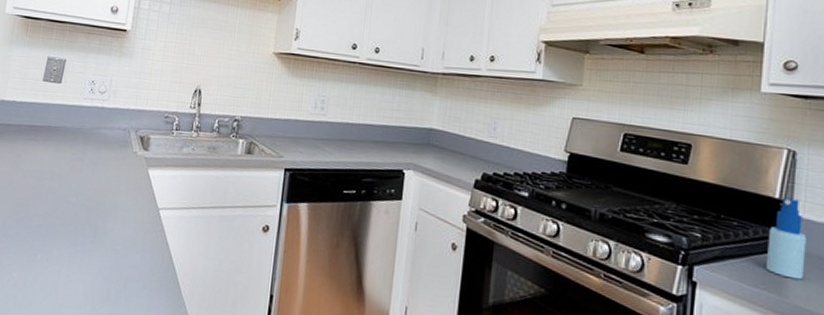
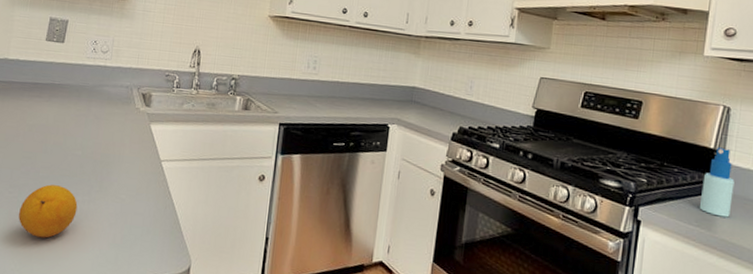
fruit: none [9,233,71,292] -> present [18,184,78,238]

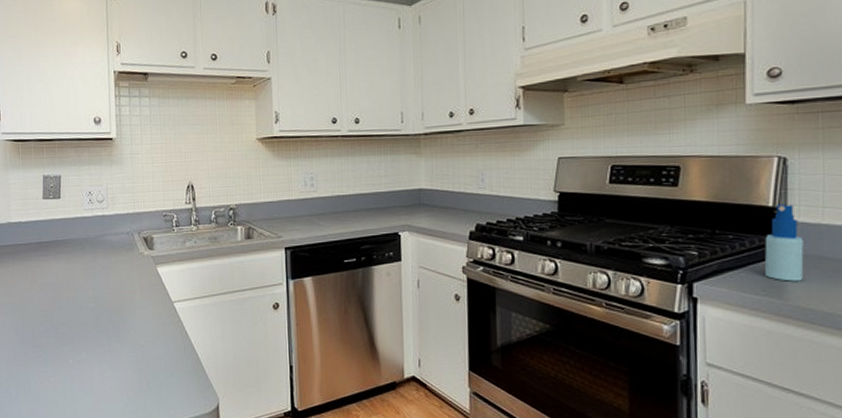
fruit: present [18,184,78,238] -> none [45,340,100,393]

